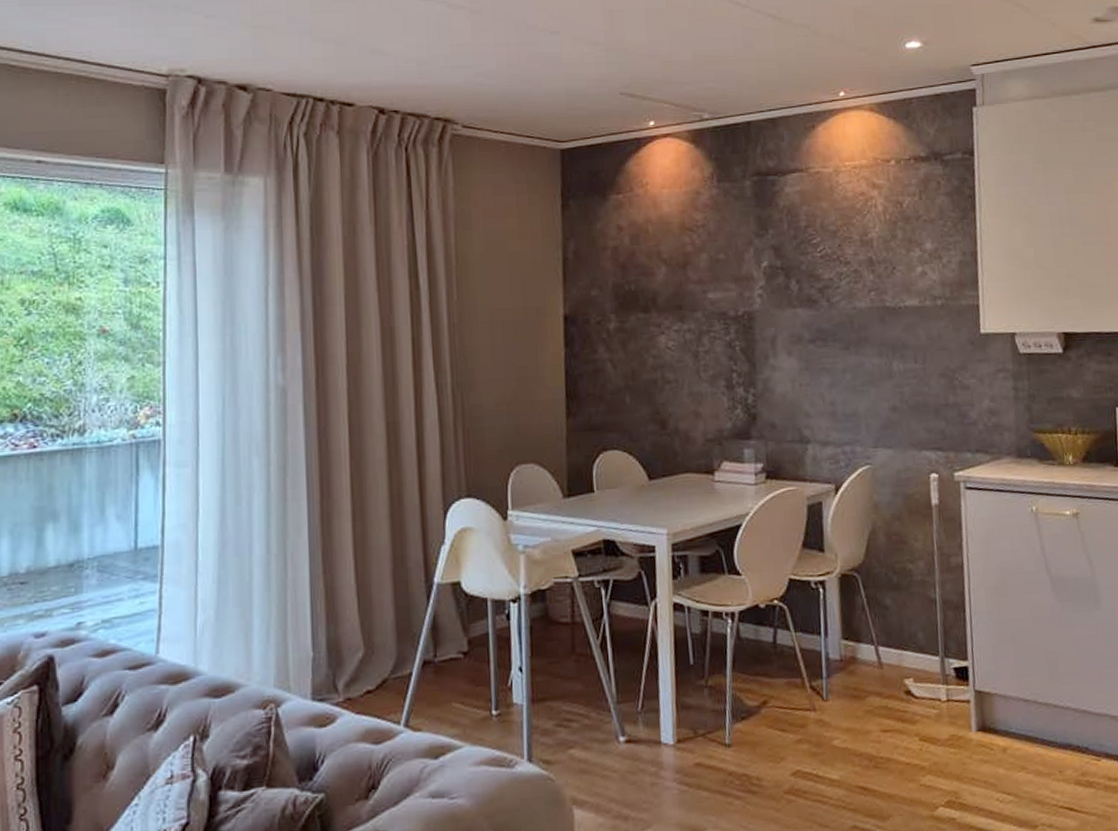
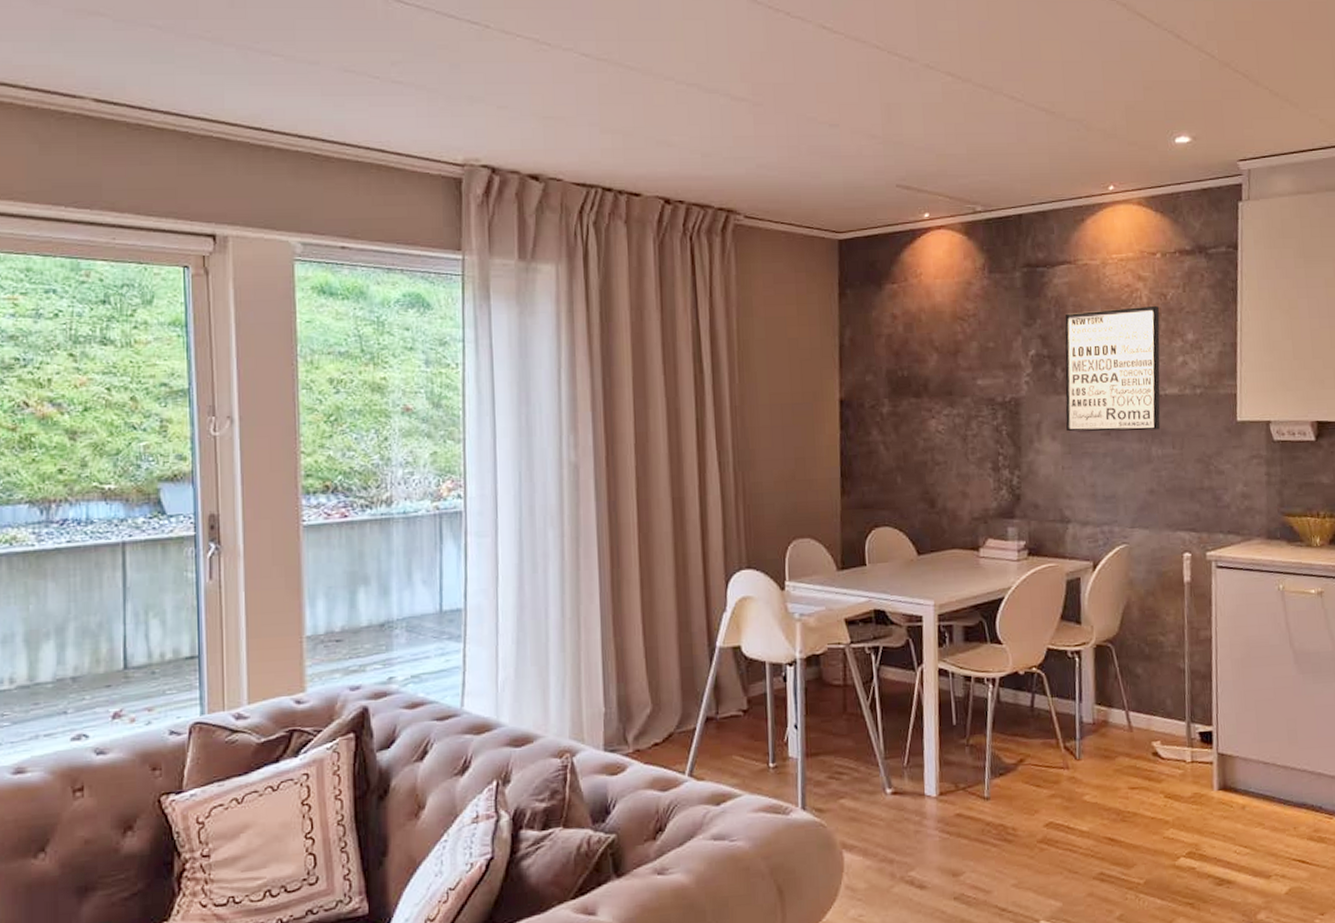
wall art: none [798,214,901,347] -> present [1065,305,1161,432]

